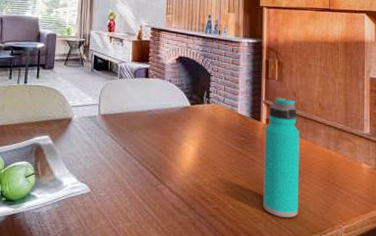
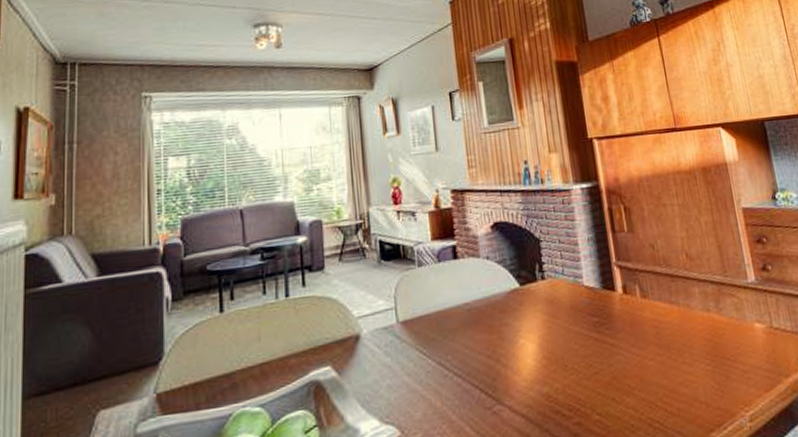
water bottle: present [263,97,300,218] -> none [622,253,687,418]

